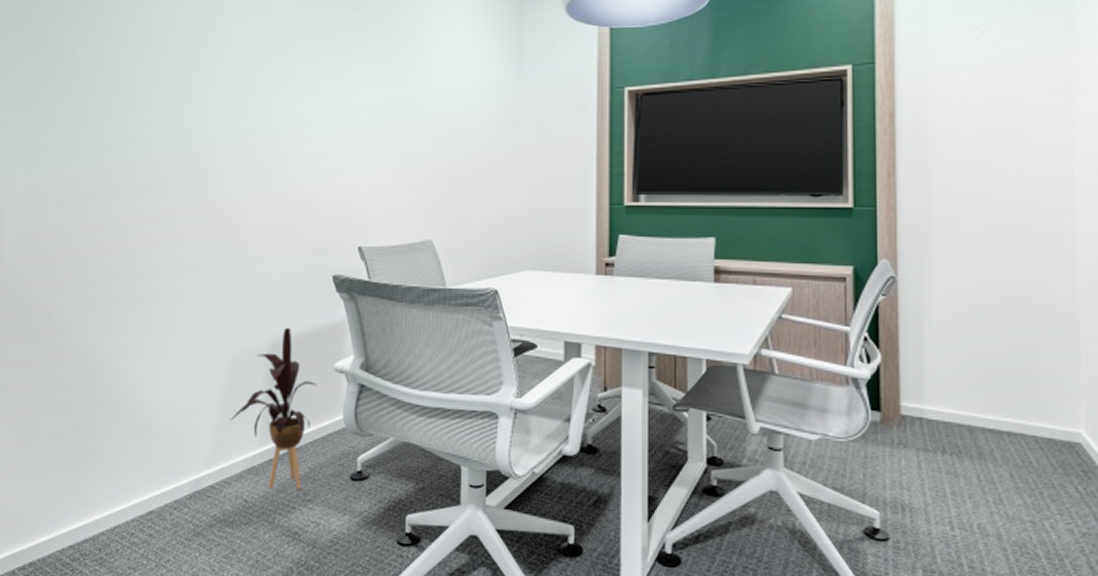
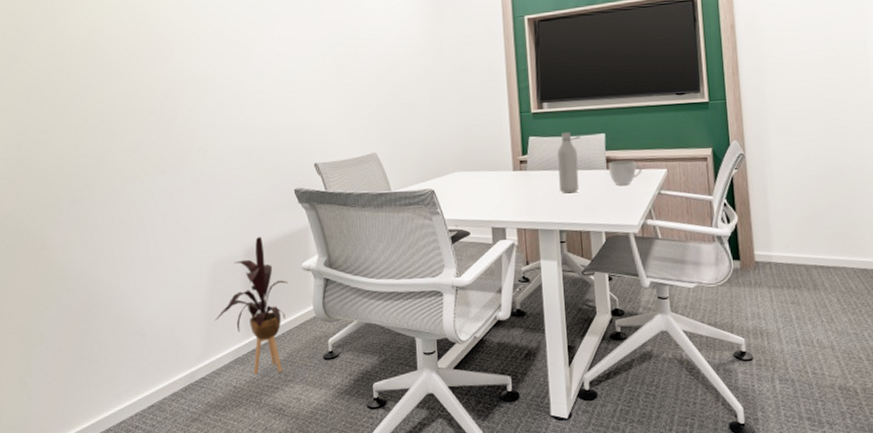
water bottle: none [652,232,684,308] -> present [557,132,581,194]
cup: none [716,272,760,305] -> present [608,160,642,186]

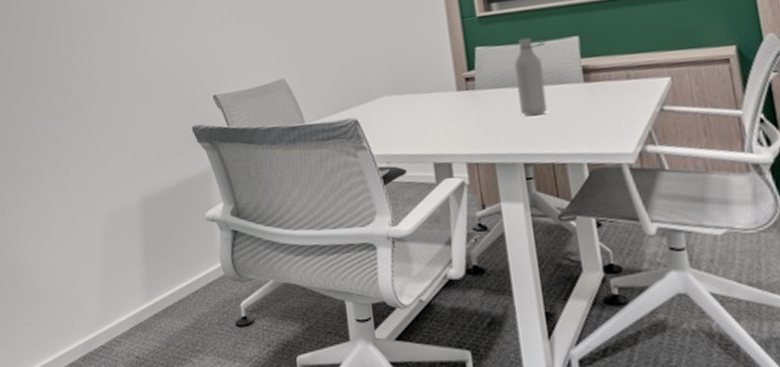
house plant: present [215,236,289,375] -> none [112,182,191,343]
cup: present [608,160,642,186] -> none [585,69,635,103]

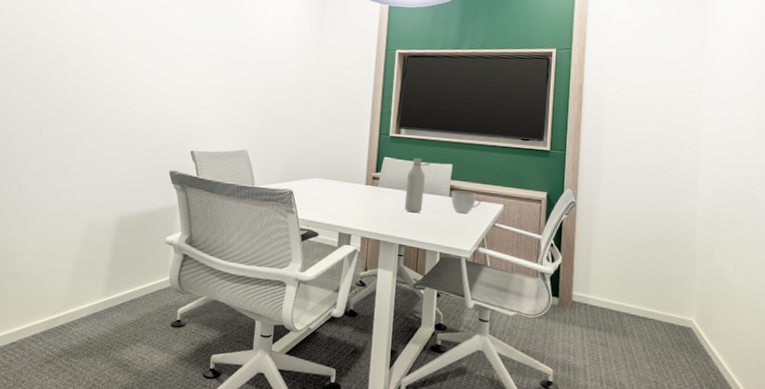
cup: none [585,69,635,103] -> present [451,190,481,214]

